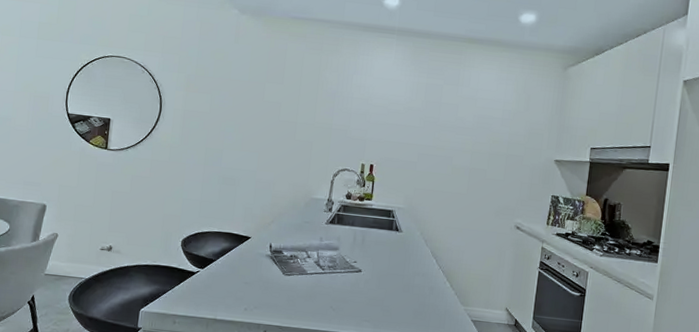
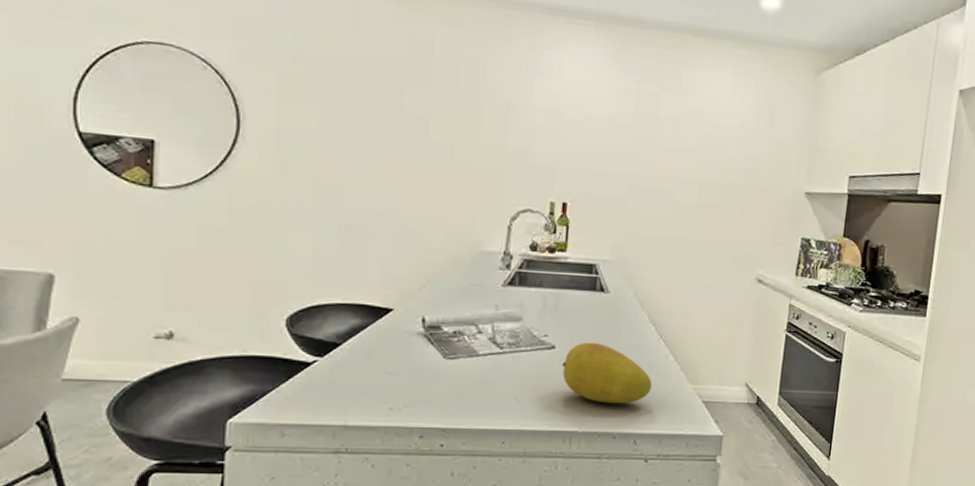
fruit: none [366,268,433,318] -> present [562,342,653,404]

